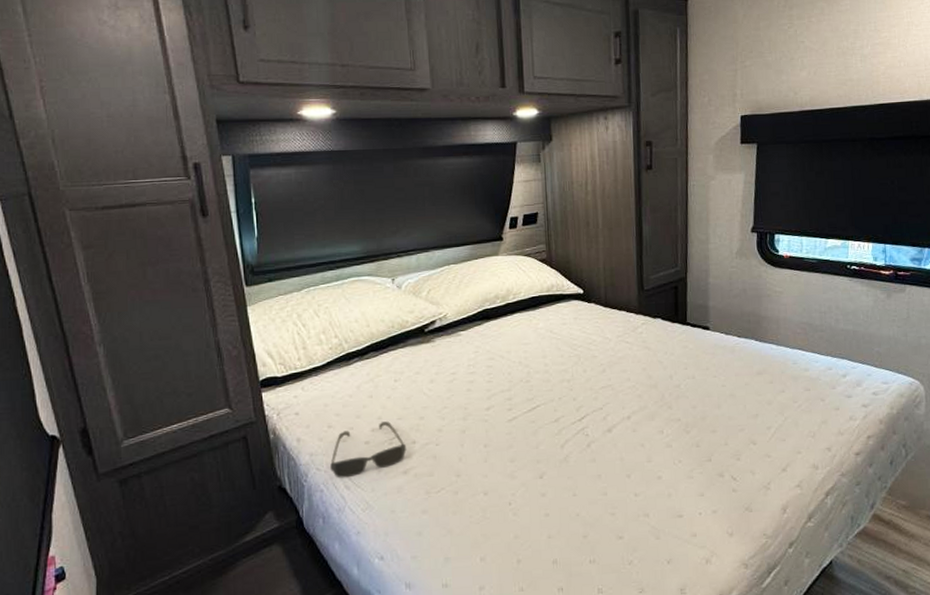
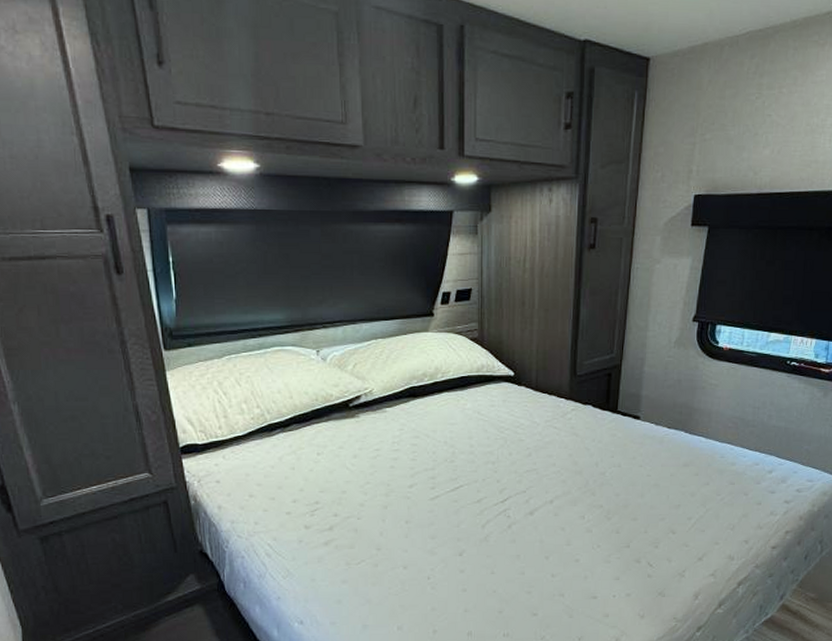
glasses: present [330,421,407,478] -> none [251,494,328,546]

